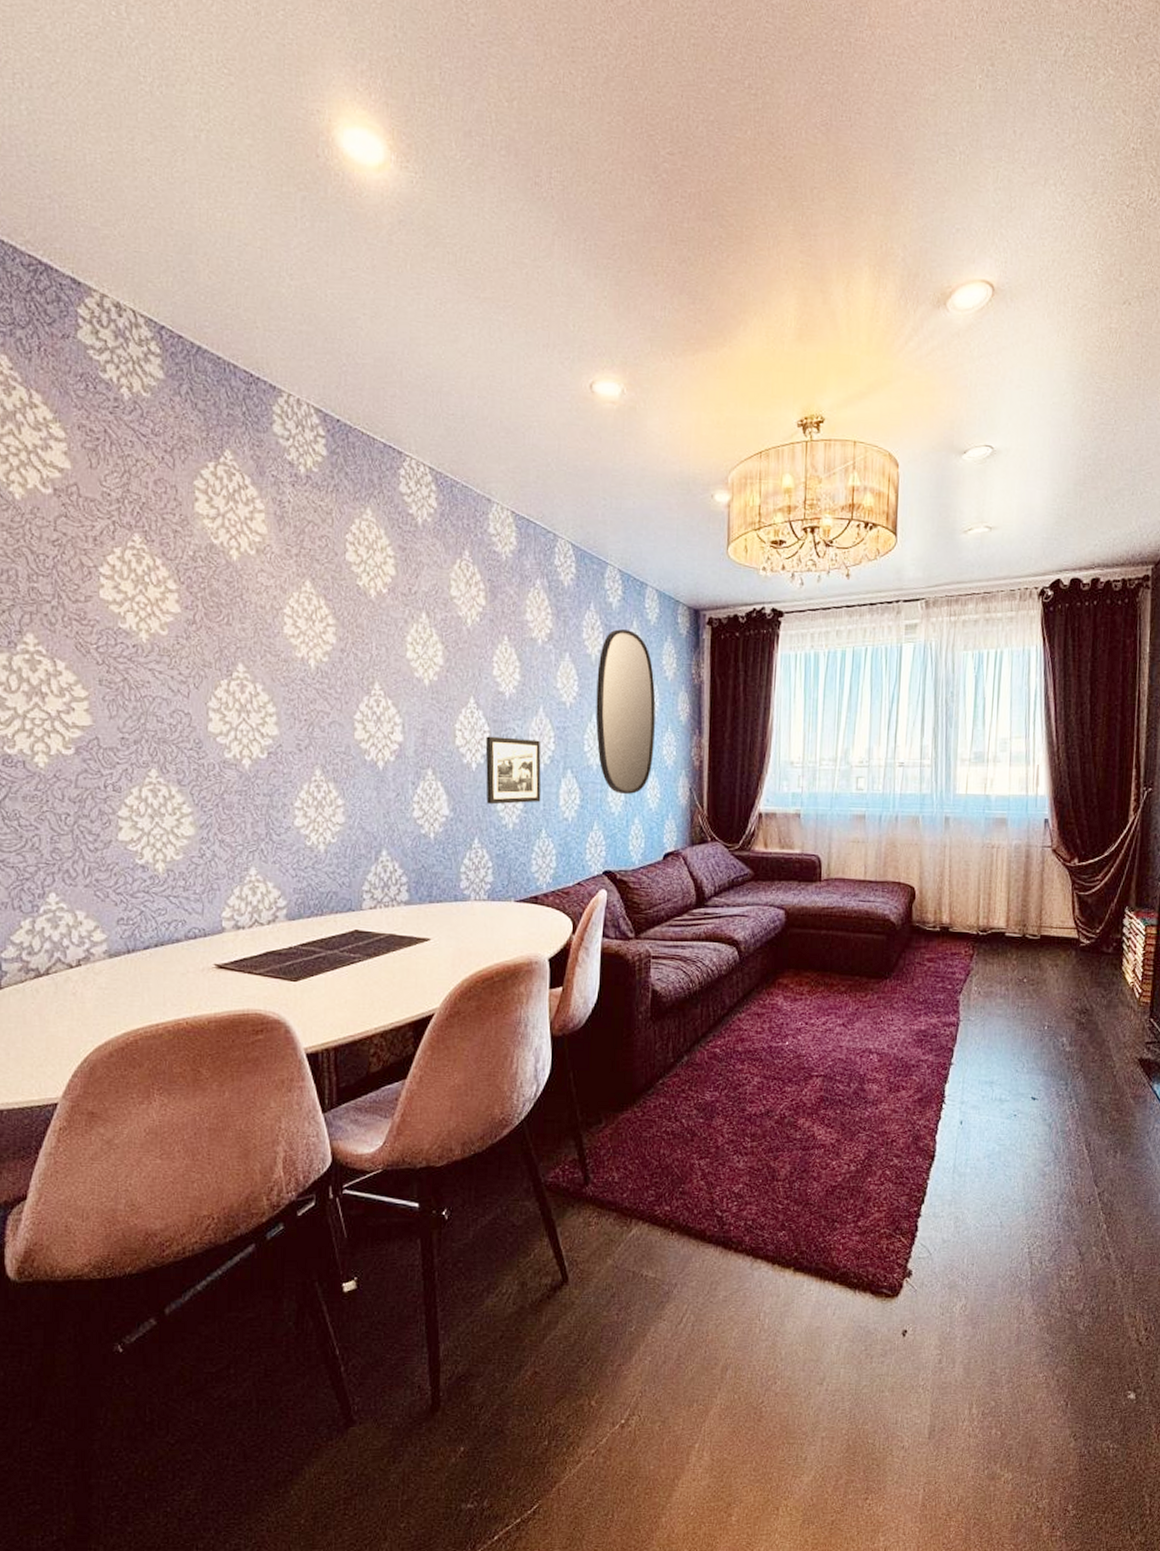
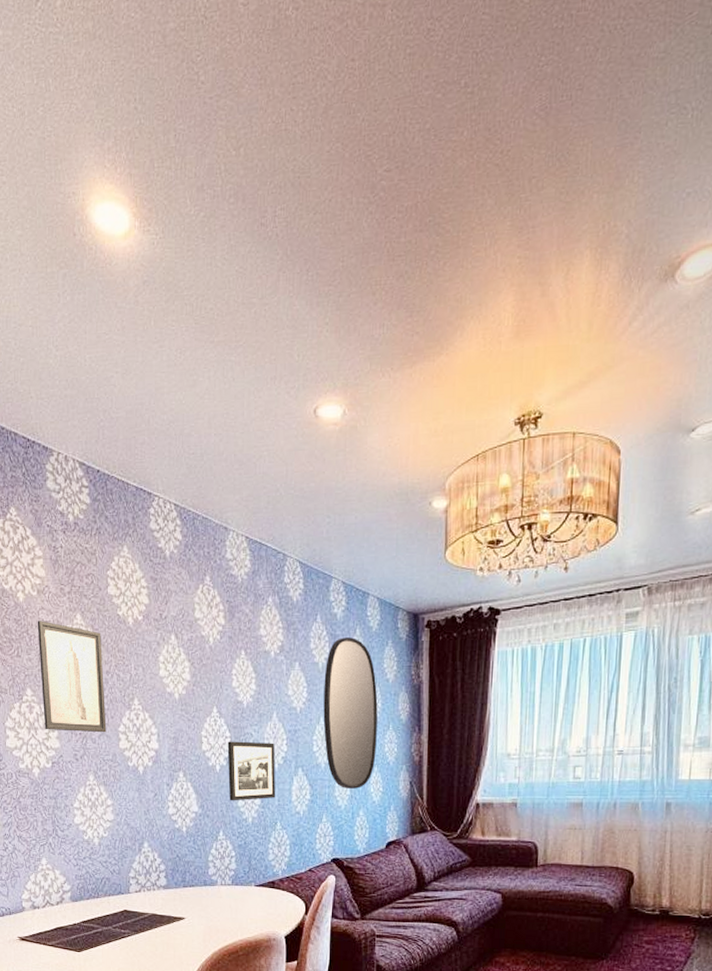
wall art: none [254,584,339,721] -> present [37,621,107,733]

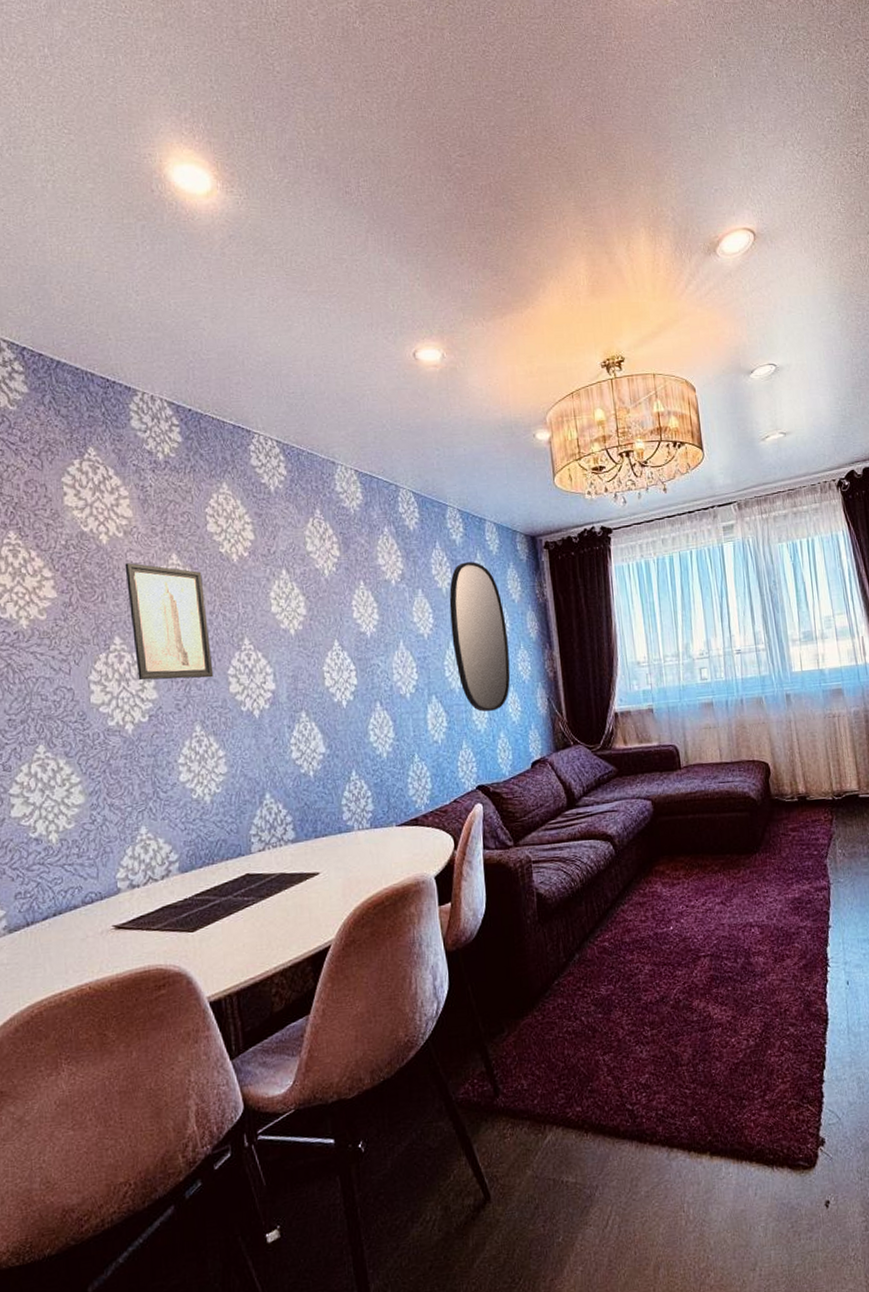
picture frame: present [227,741,276,801] -> none [352,672,411,738]

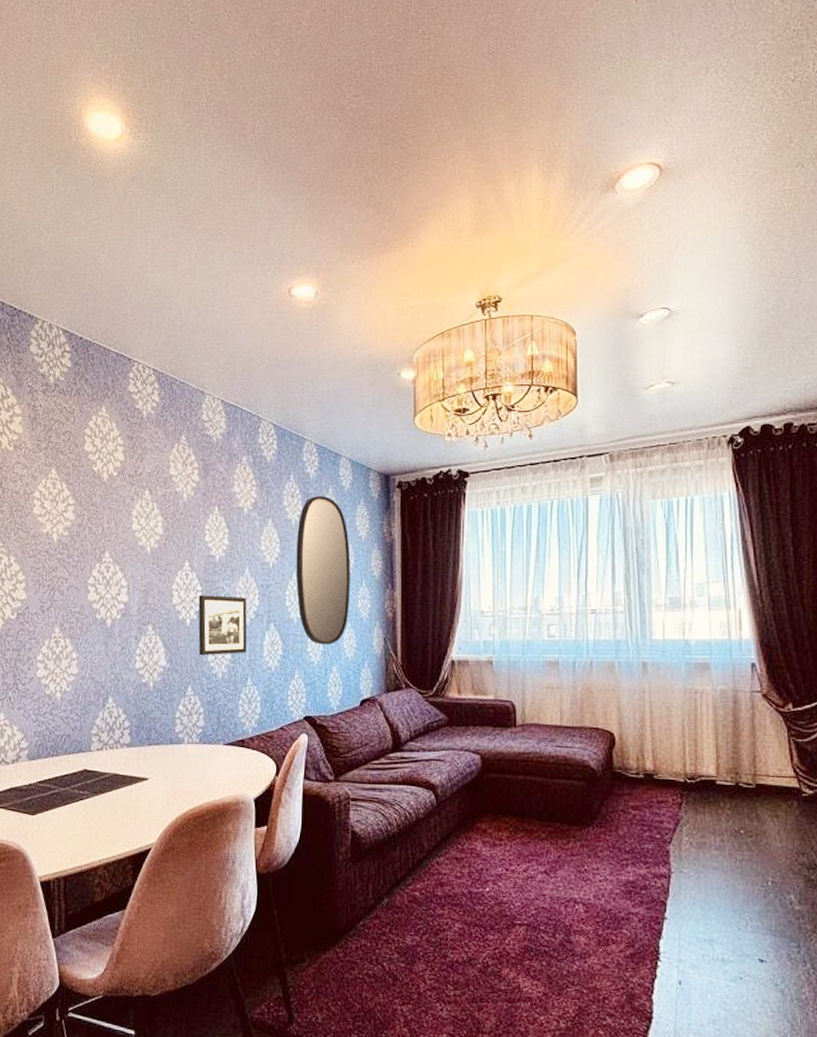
wall art: present [124,563,214,681] -> none [11,474,76,585]
picture frame: none [352,672,411,738] -> present [198,595,247,656]

